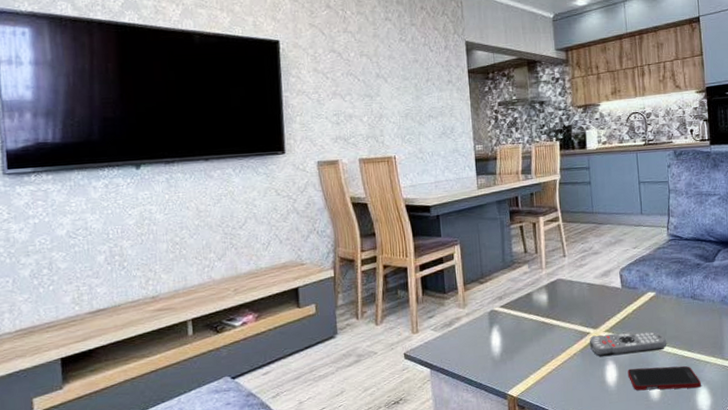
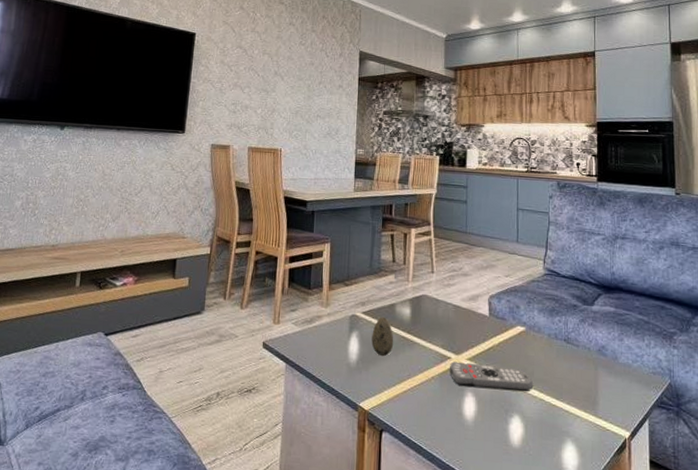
decorative egg: none [512,307,535,344] -> present [371,317,394,356]
cell phone: present [627,365,702,391] -> none [487,405,569,444]

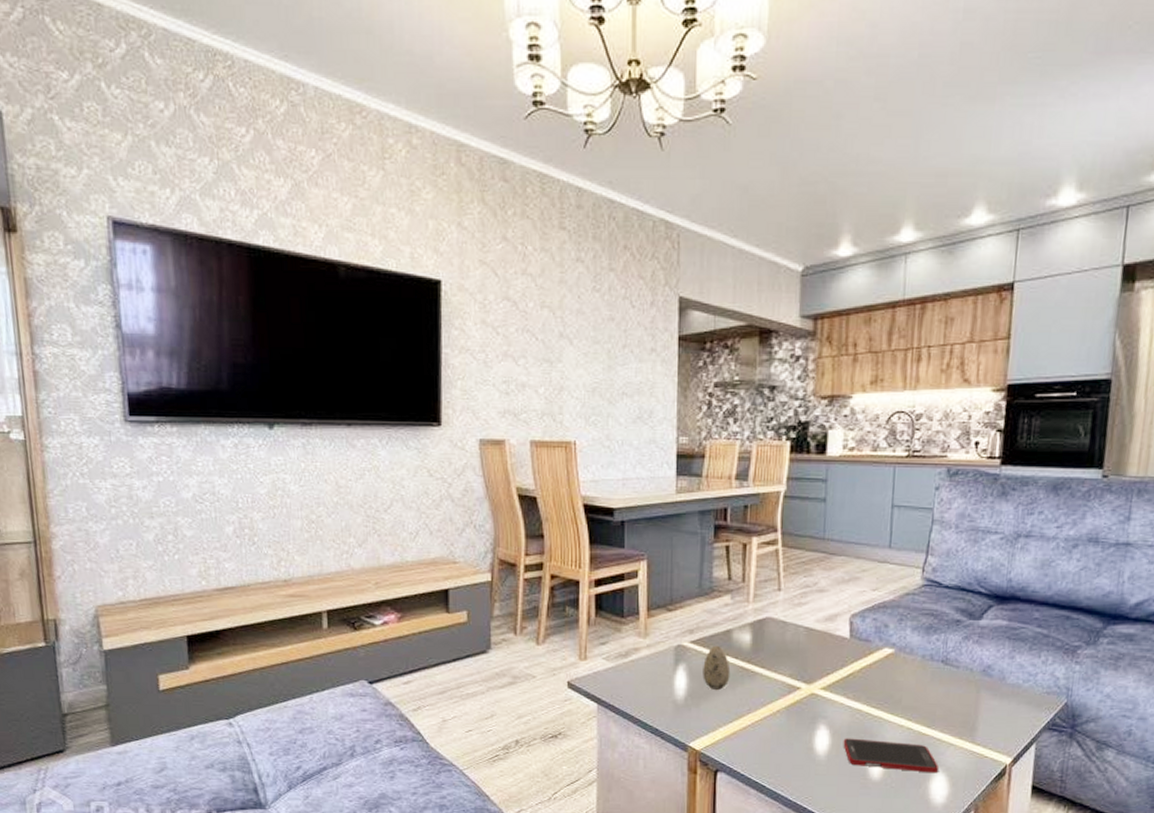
remote control: present [450,361,534,392] -> none [799,692,901,721]
cell phone: none [487,405,569,444] -> present [843,738,940,773]

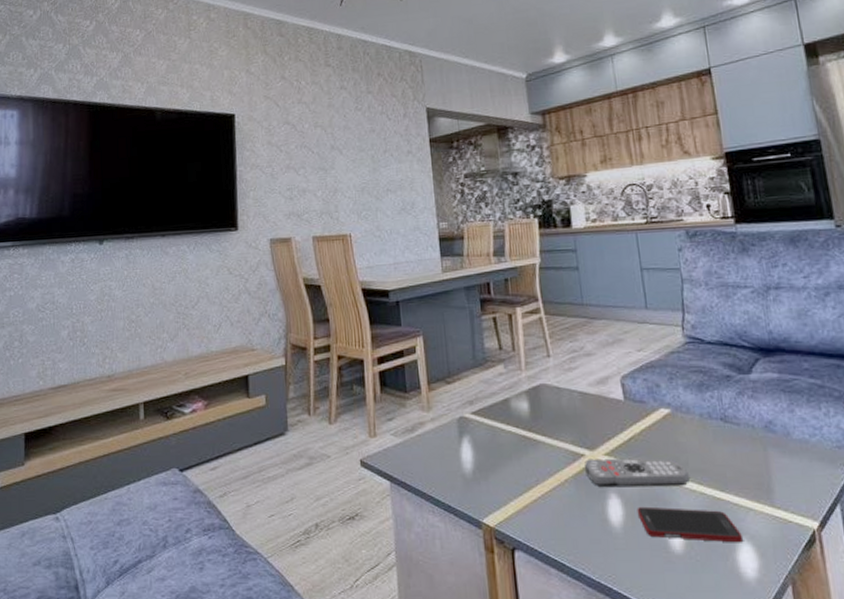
decorative egg: present [703,645,731,690] -> none [486,415,514,461]
remote control: none [799,692,901,721] -> present [585,458,691,488]

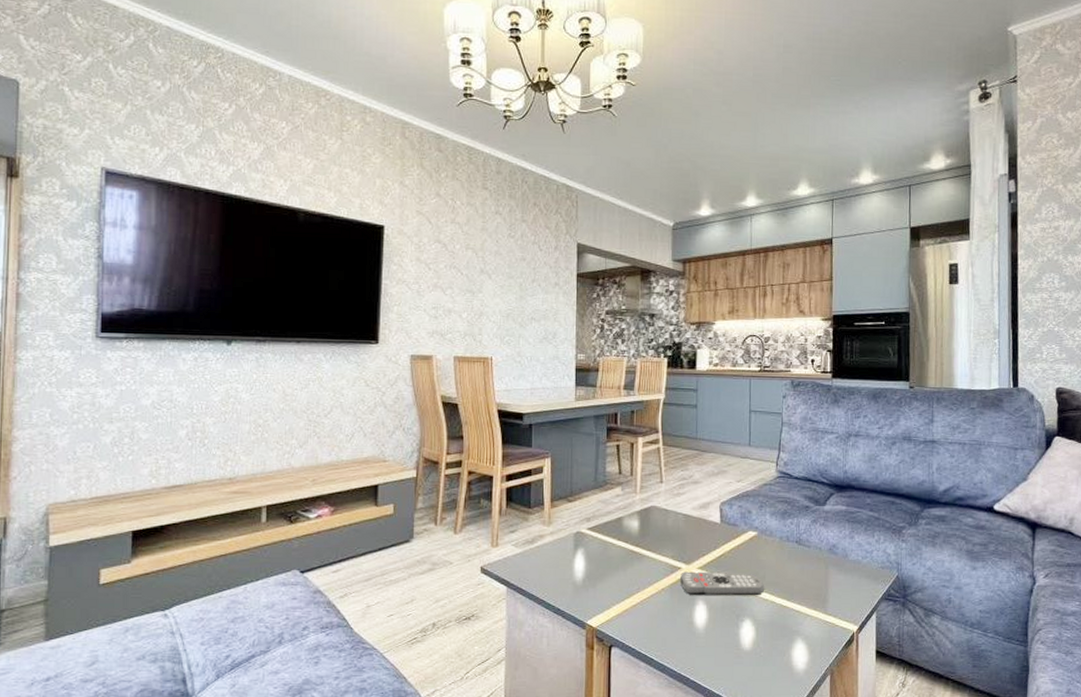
cell phone: present [637,506,744,543] -> none [718,612,799,642]

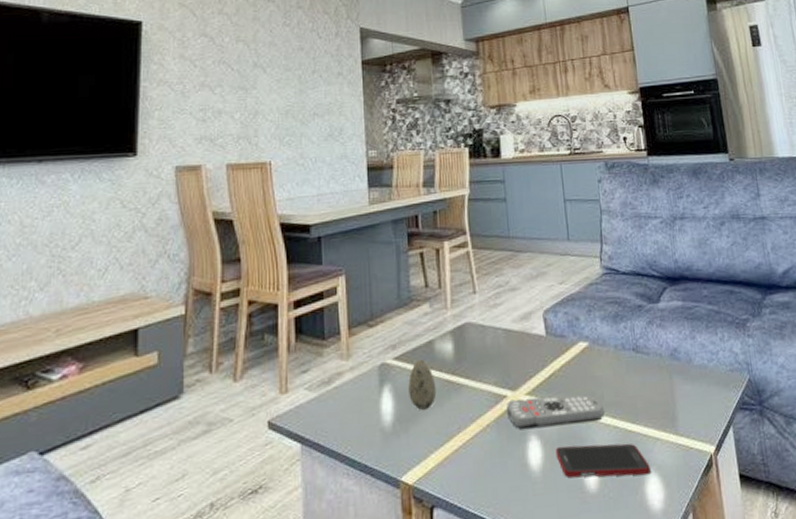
decorative egg: none [598,531,622,571] -> present [408,359,437,410]
cell phone: none [718,612,799,642] -> present [555,443,652,478]

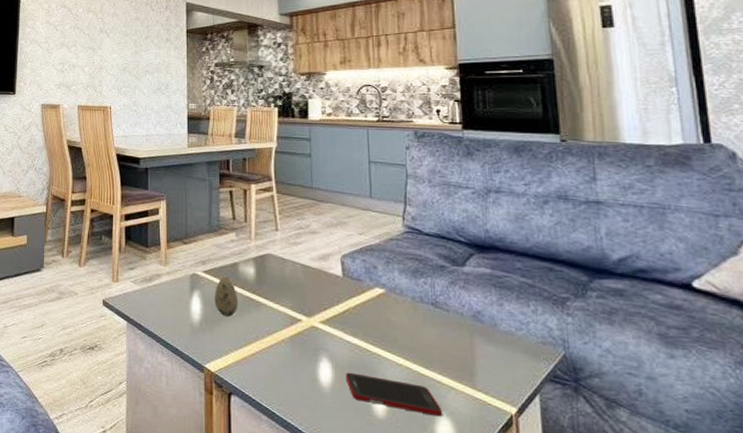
remote control: present [507,395,605,430] -> none [301,324,398,359]

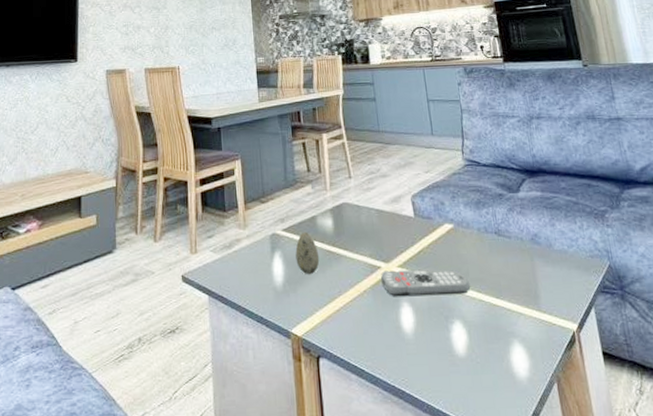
remote control: none [301,324,398,359] -> present [381,269,471,297]
cell phone: present [345,372,443,417] -> none [426,313,516,345]

